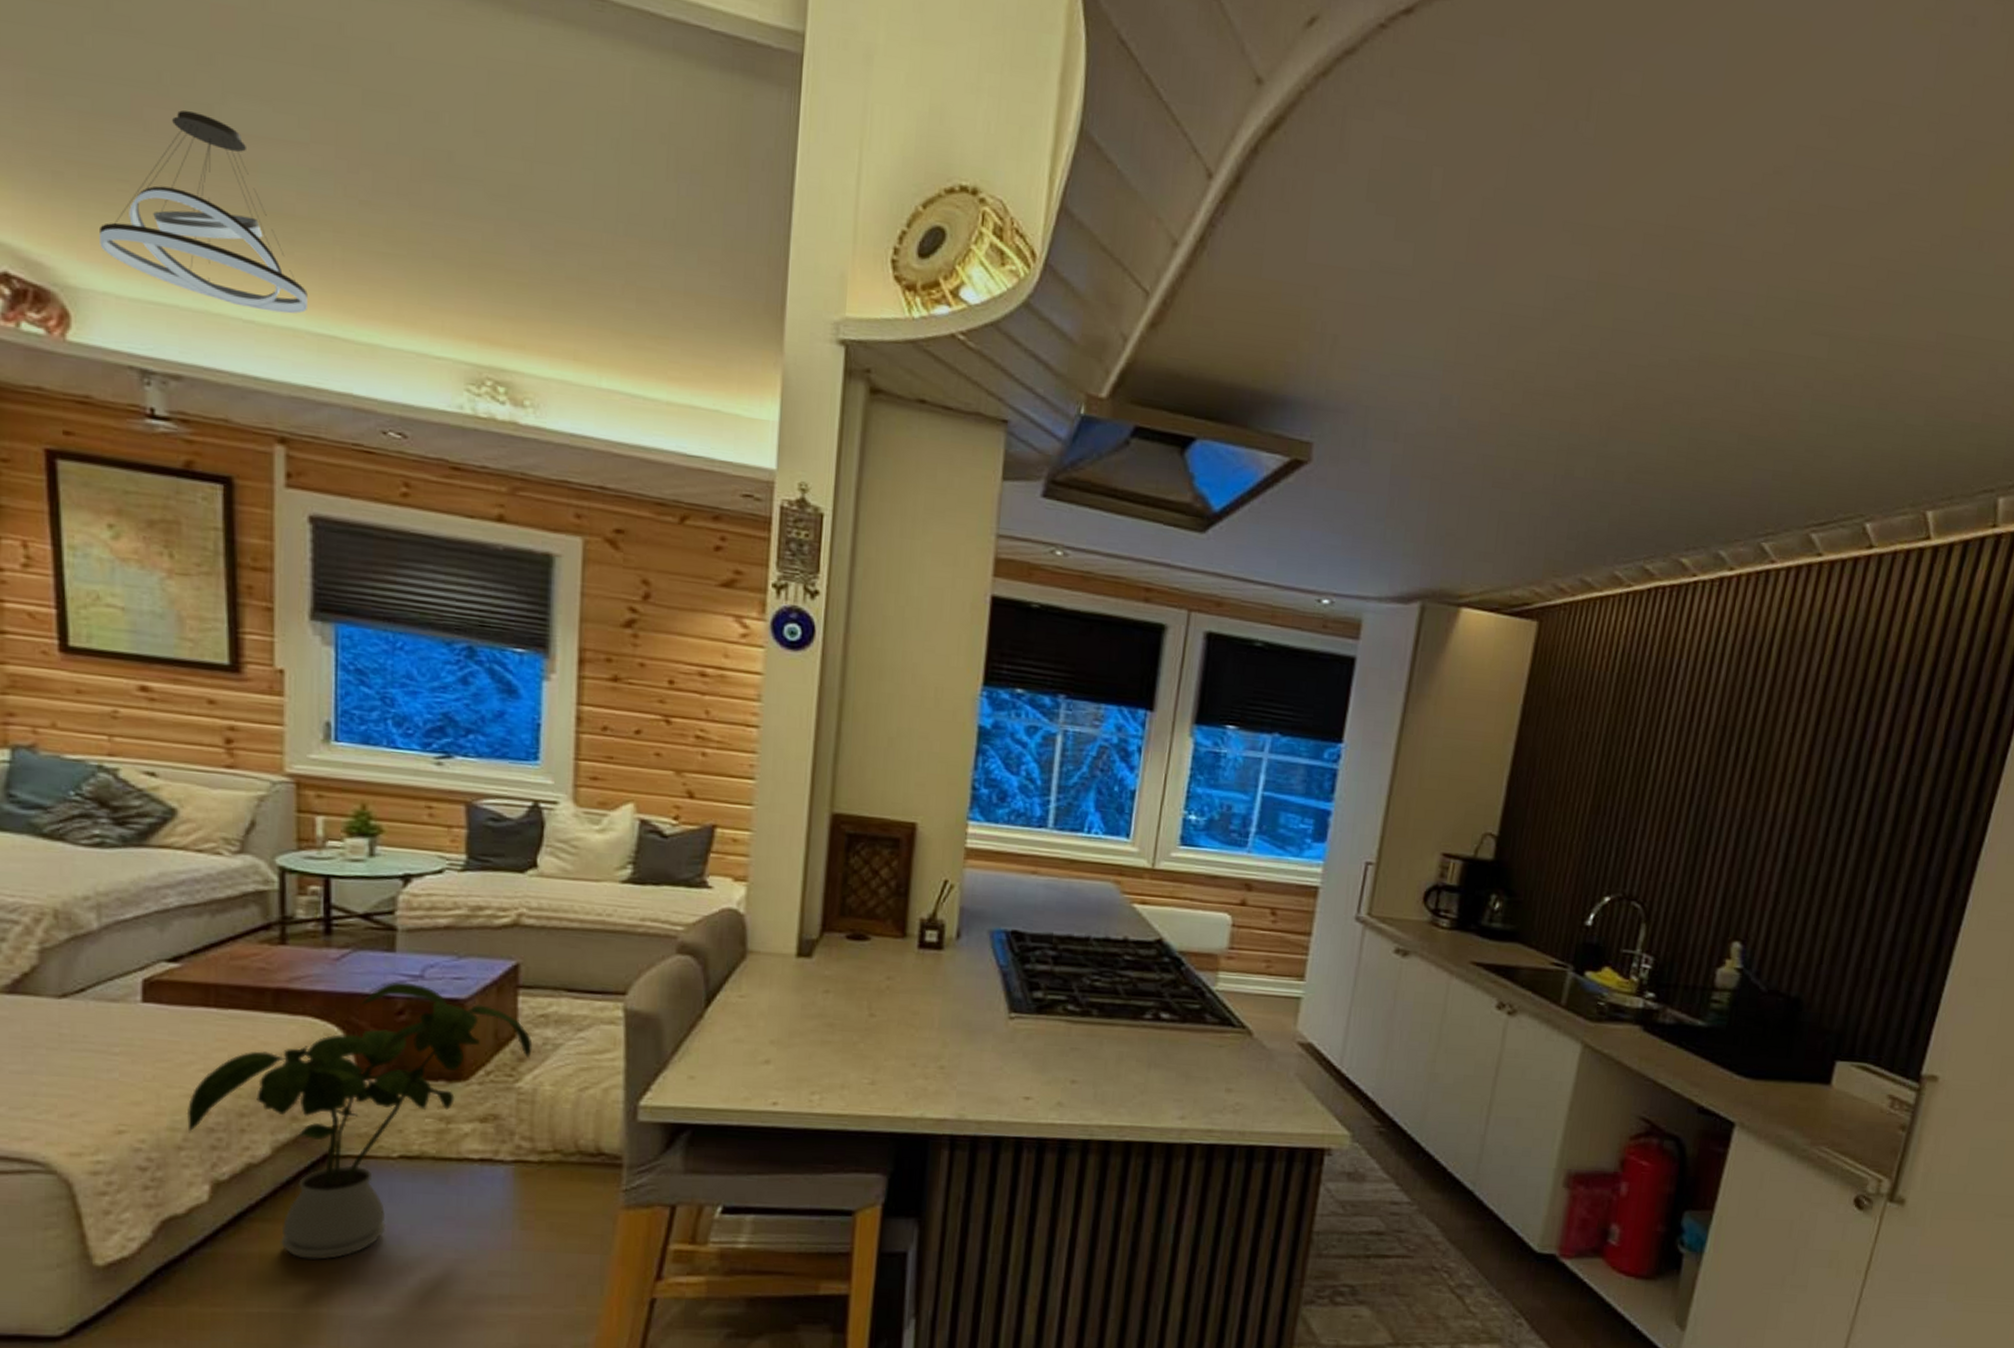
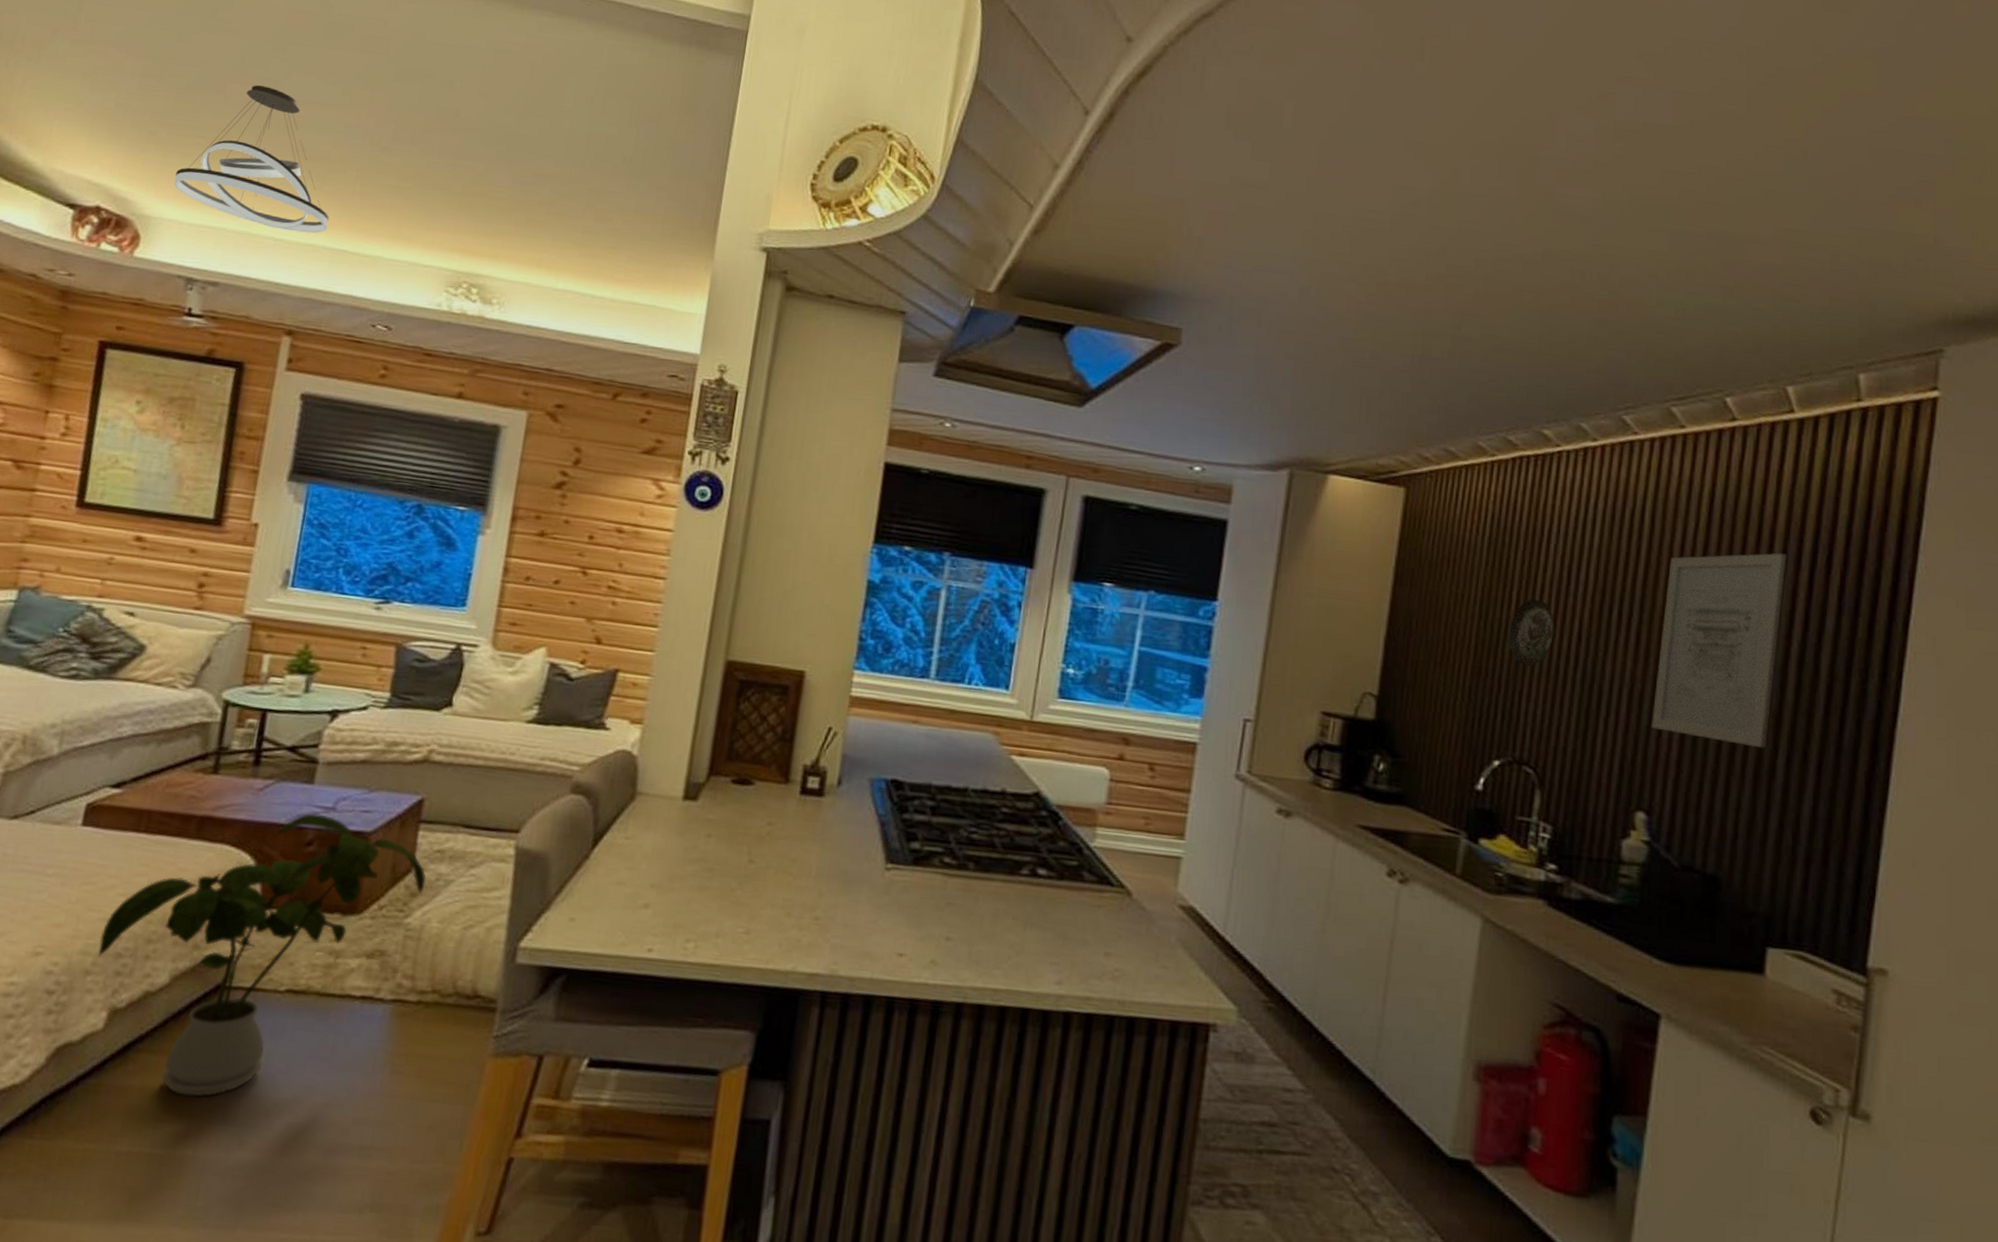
decorative plate: none [1628,736,1674,805] -> present [1509,599,1554,667]
wall art: none [1756,687,1903,879] -> present [1651,553,1786,749]

